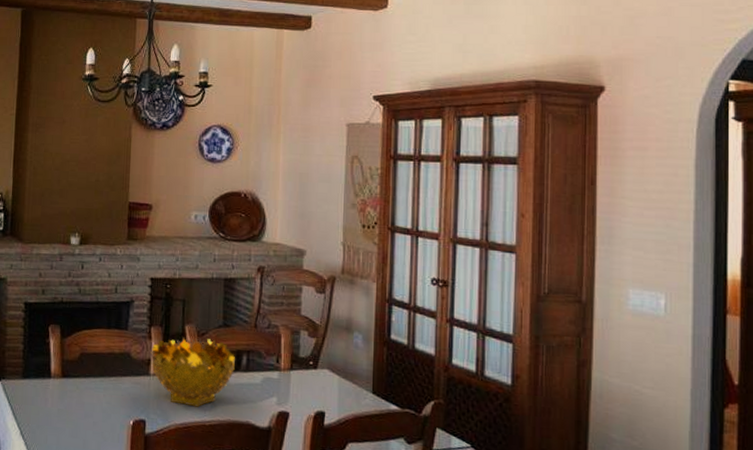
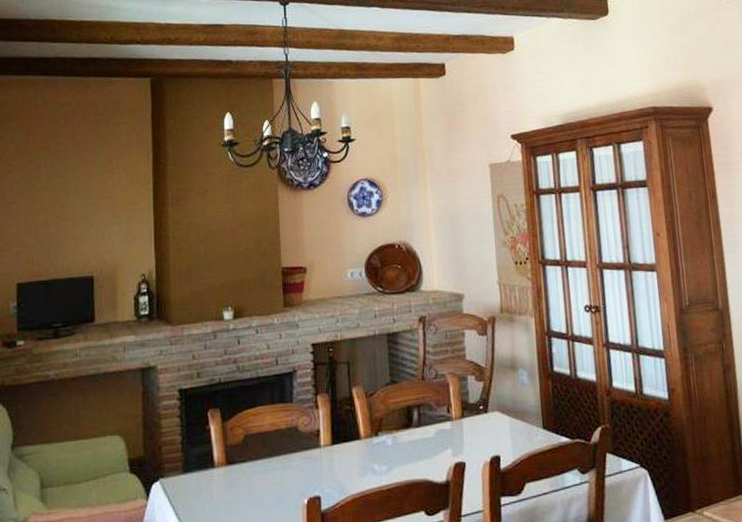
decorative bowl: present [150,337,236,407] -> none [319,398,407,473]

